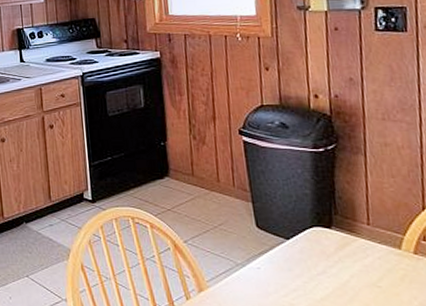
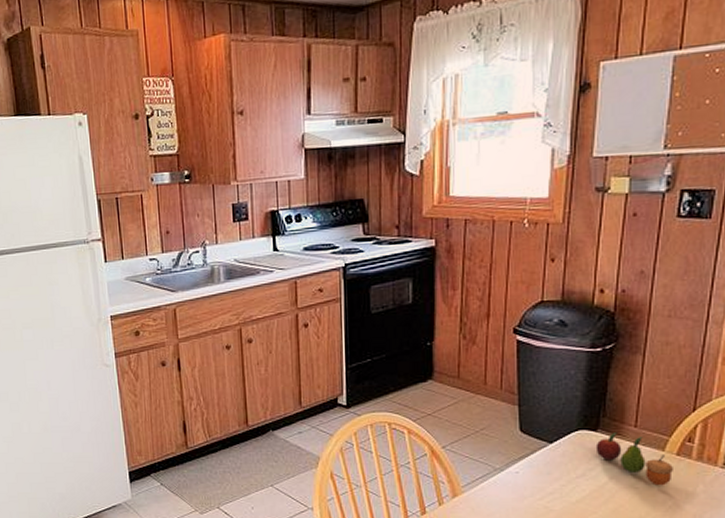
fruit: none [332,230,413,285] -> present [595,433,673,486]

